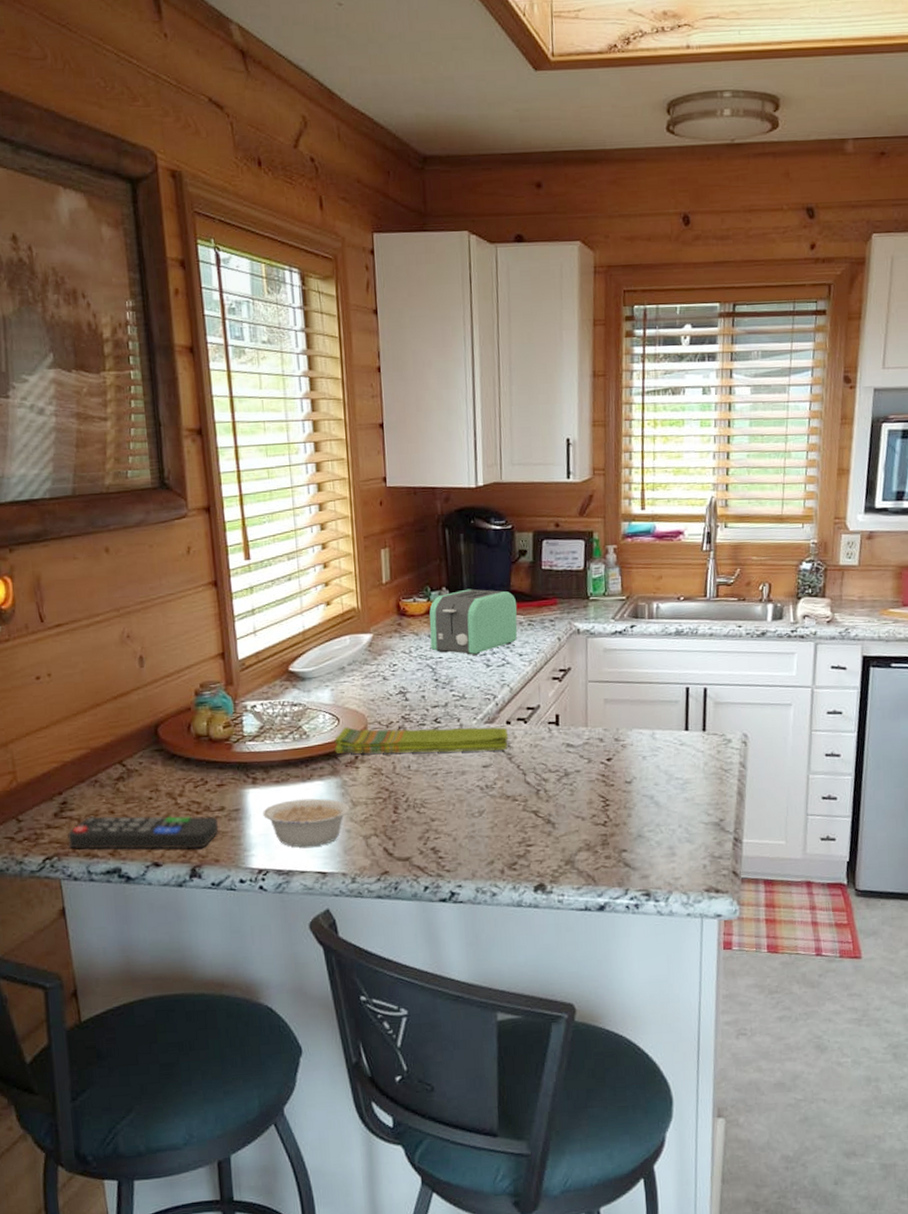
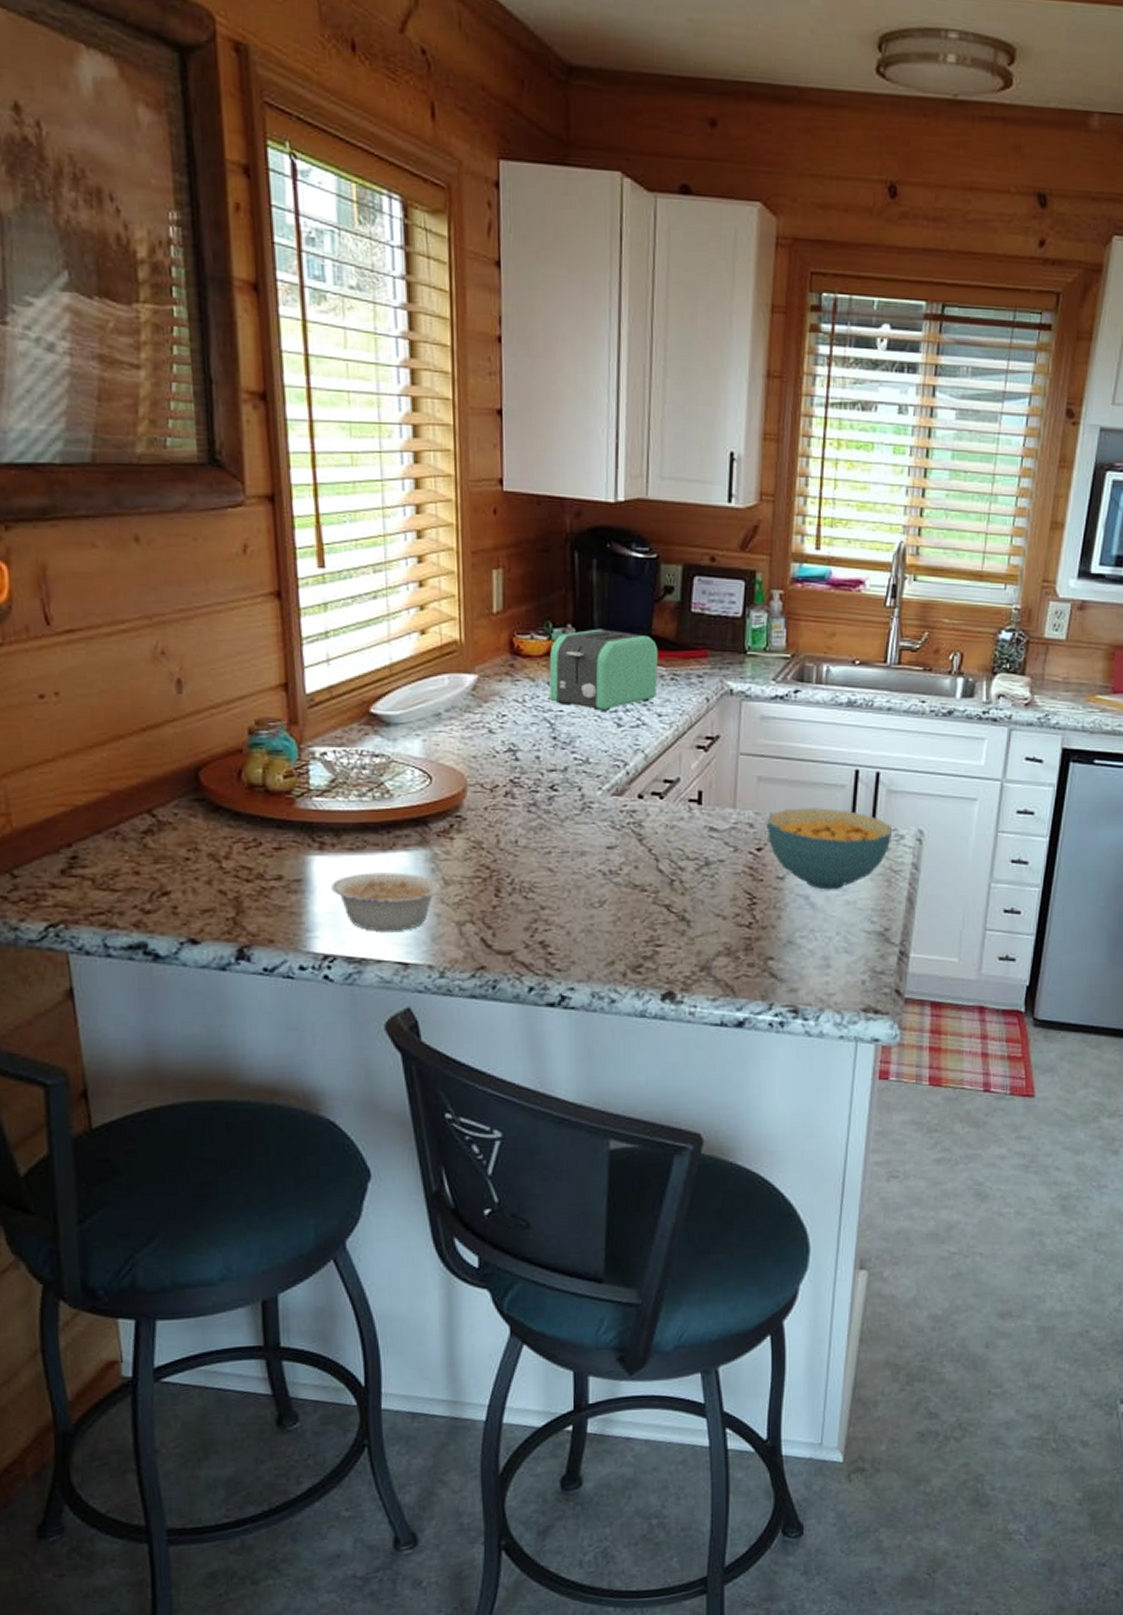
remote control: present [67,815,219,850] -> none [78,877,275,925]
dish towel: present [334,726,508,754] -> none [424,786,639,829]
cereal bowl: none [615,721,721,790] -> present [768,808,891,890]

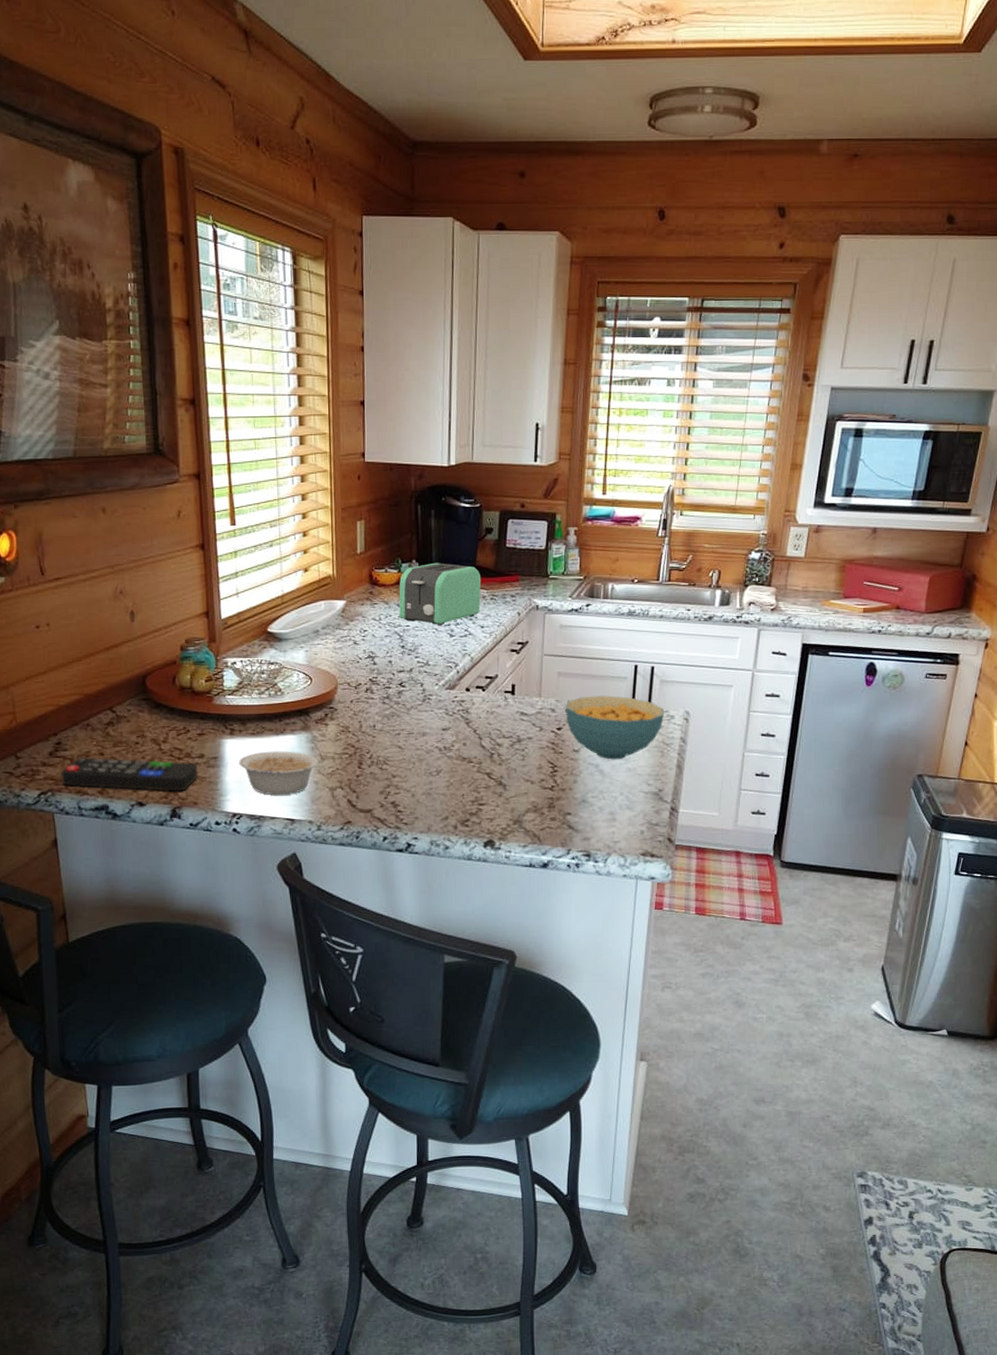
remote control: none [78,877,275,925] -> present [61,757,198,792]

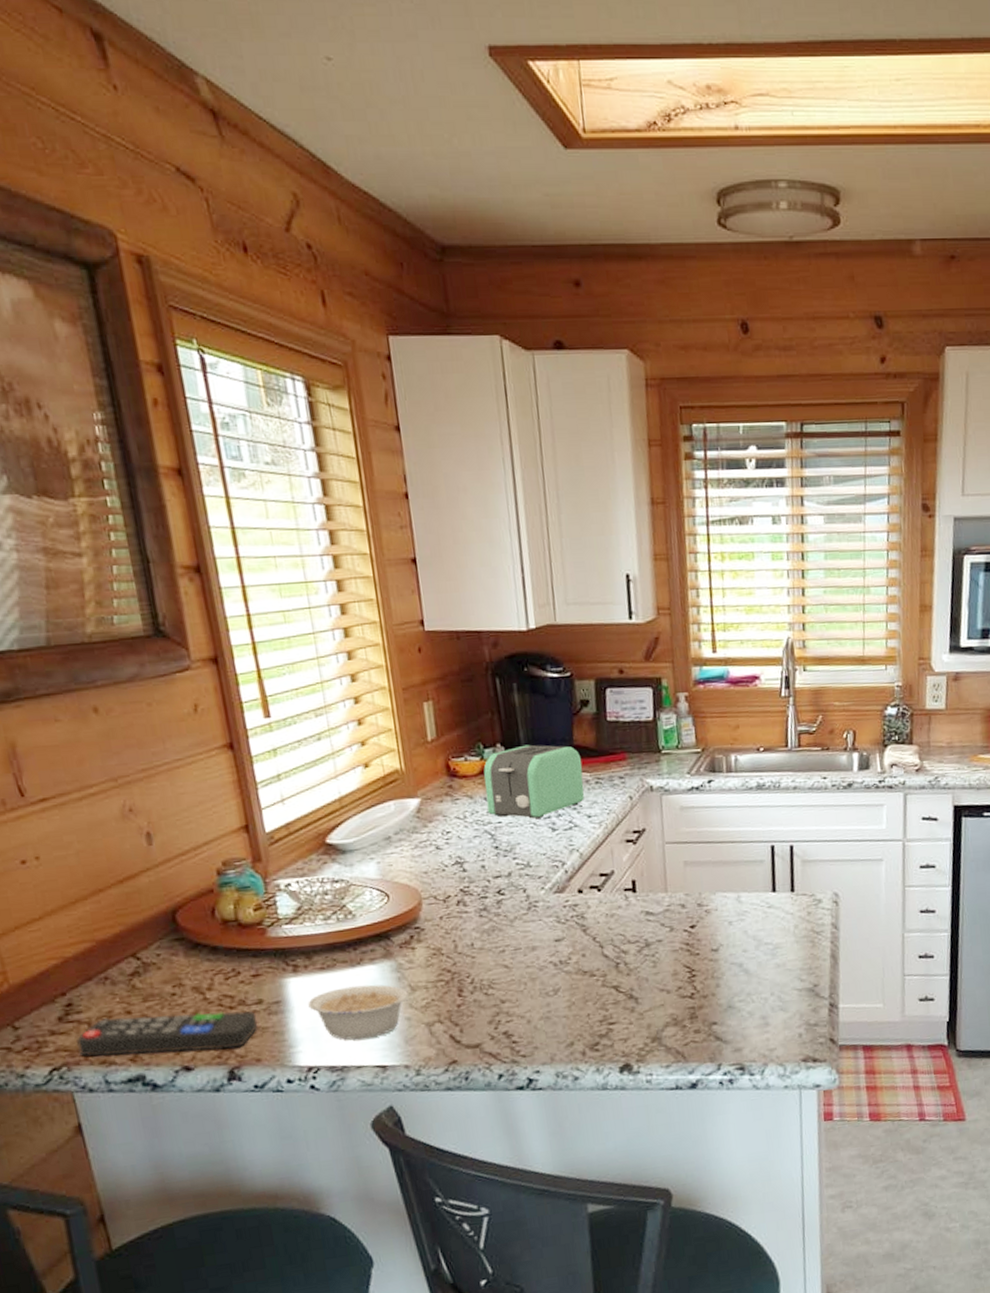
cereal bowl: present [566,695,664,760] -> none [697,883,811,957]

